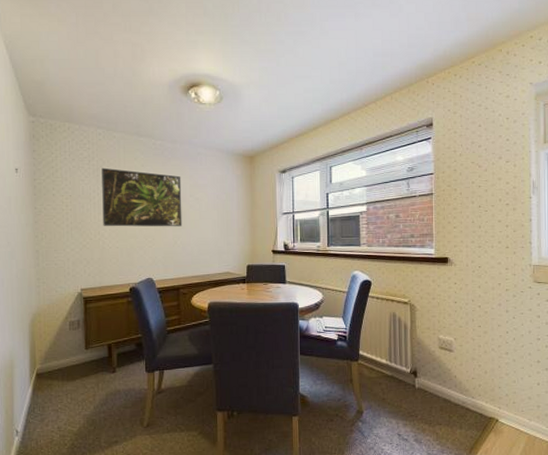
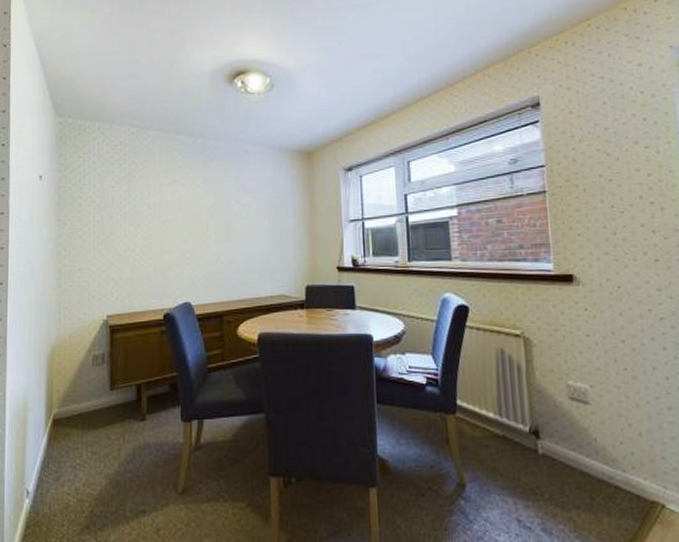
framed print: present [101,167,182,227] -> none [134,171,227,241]

